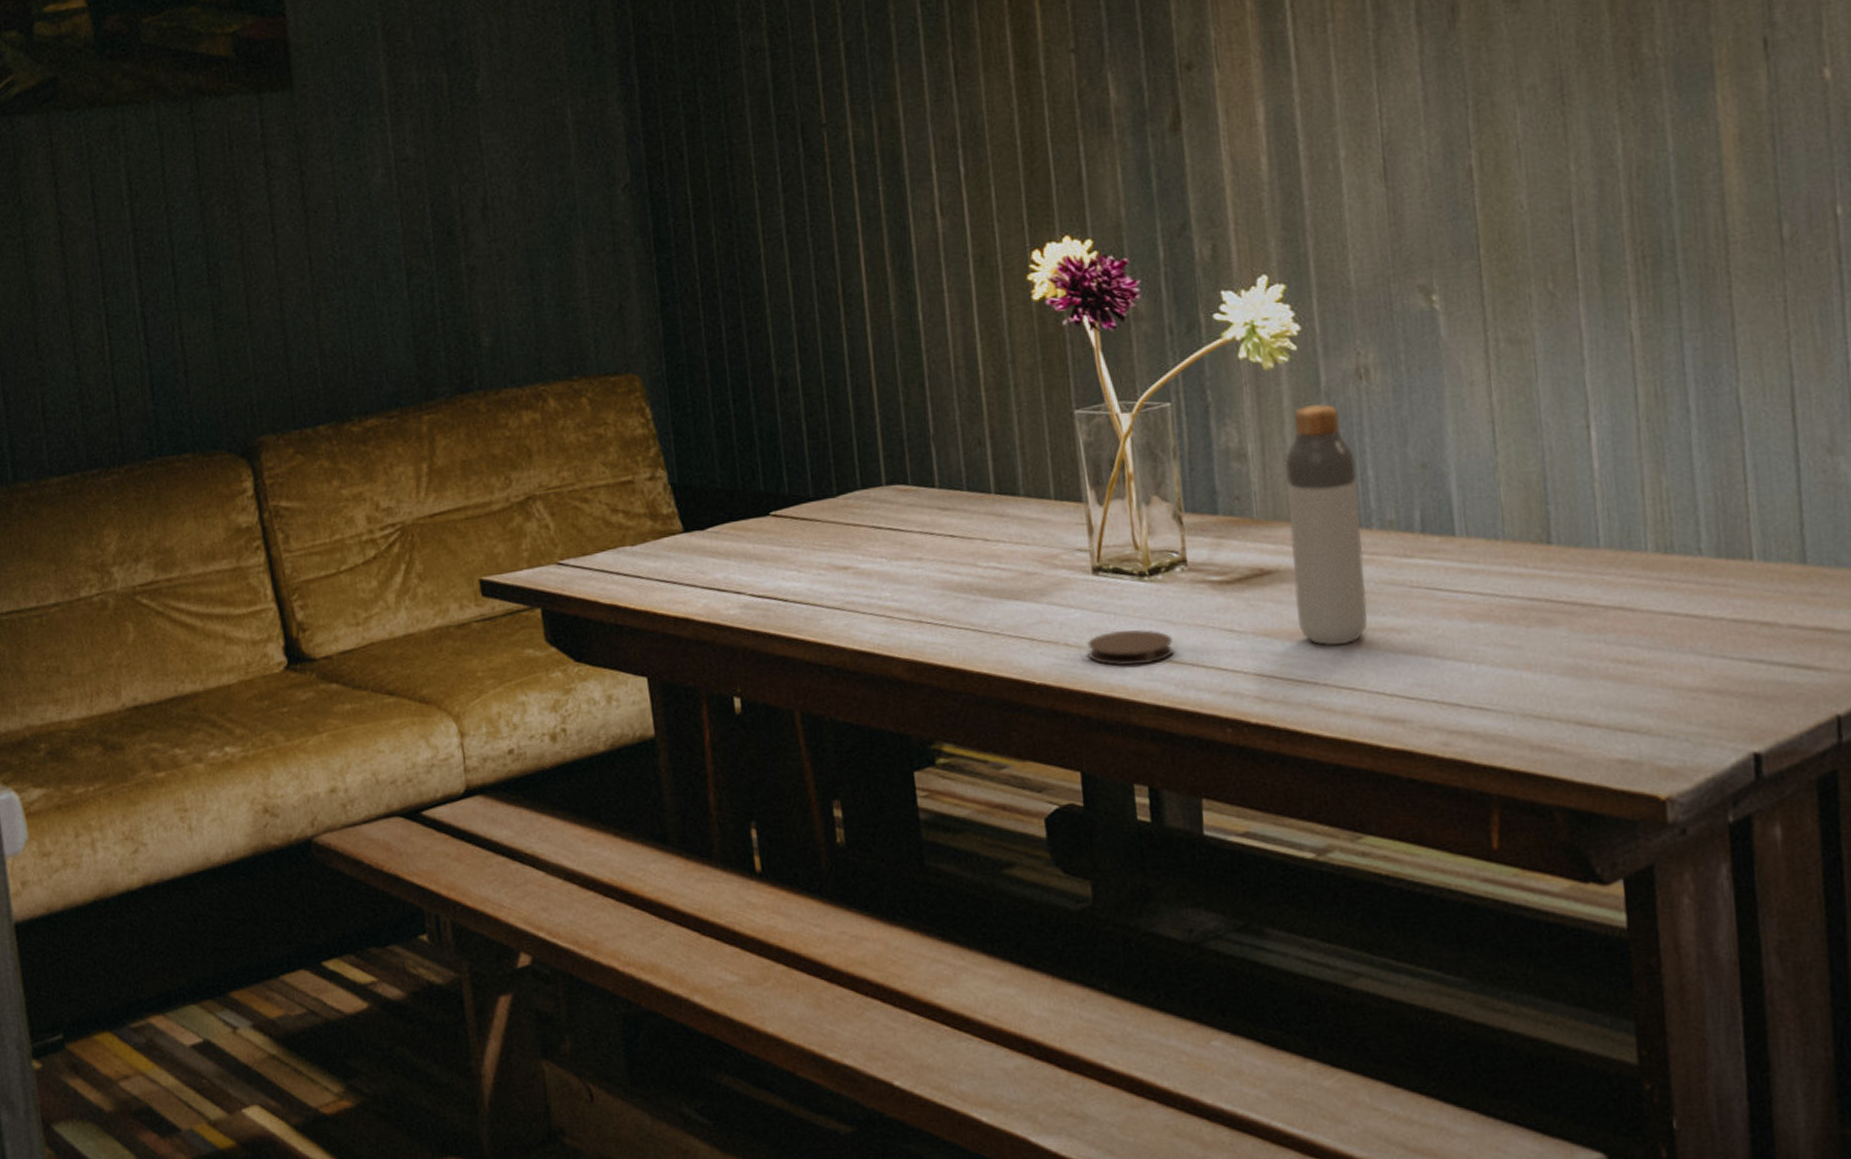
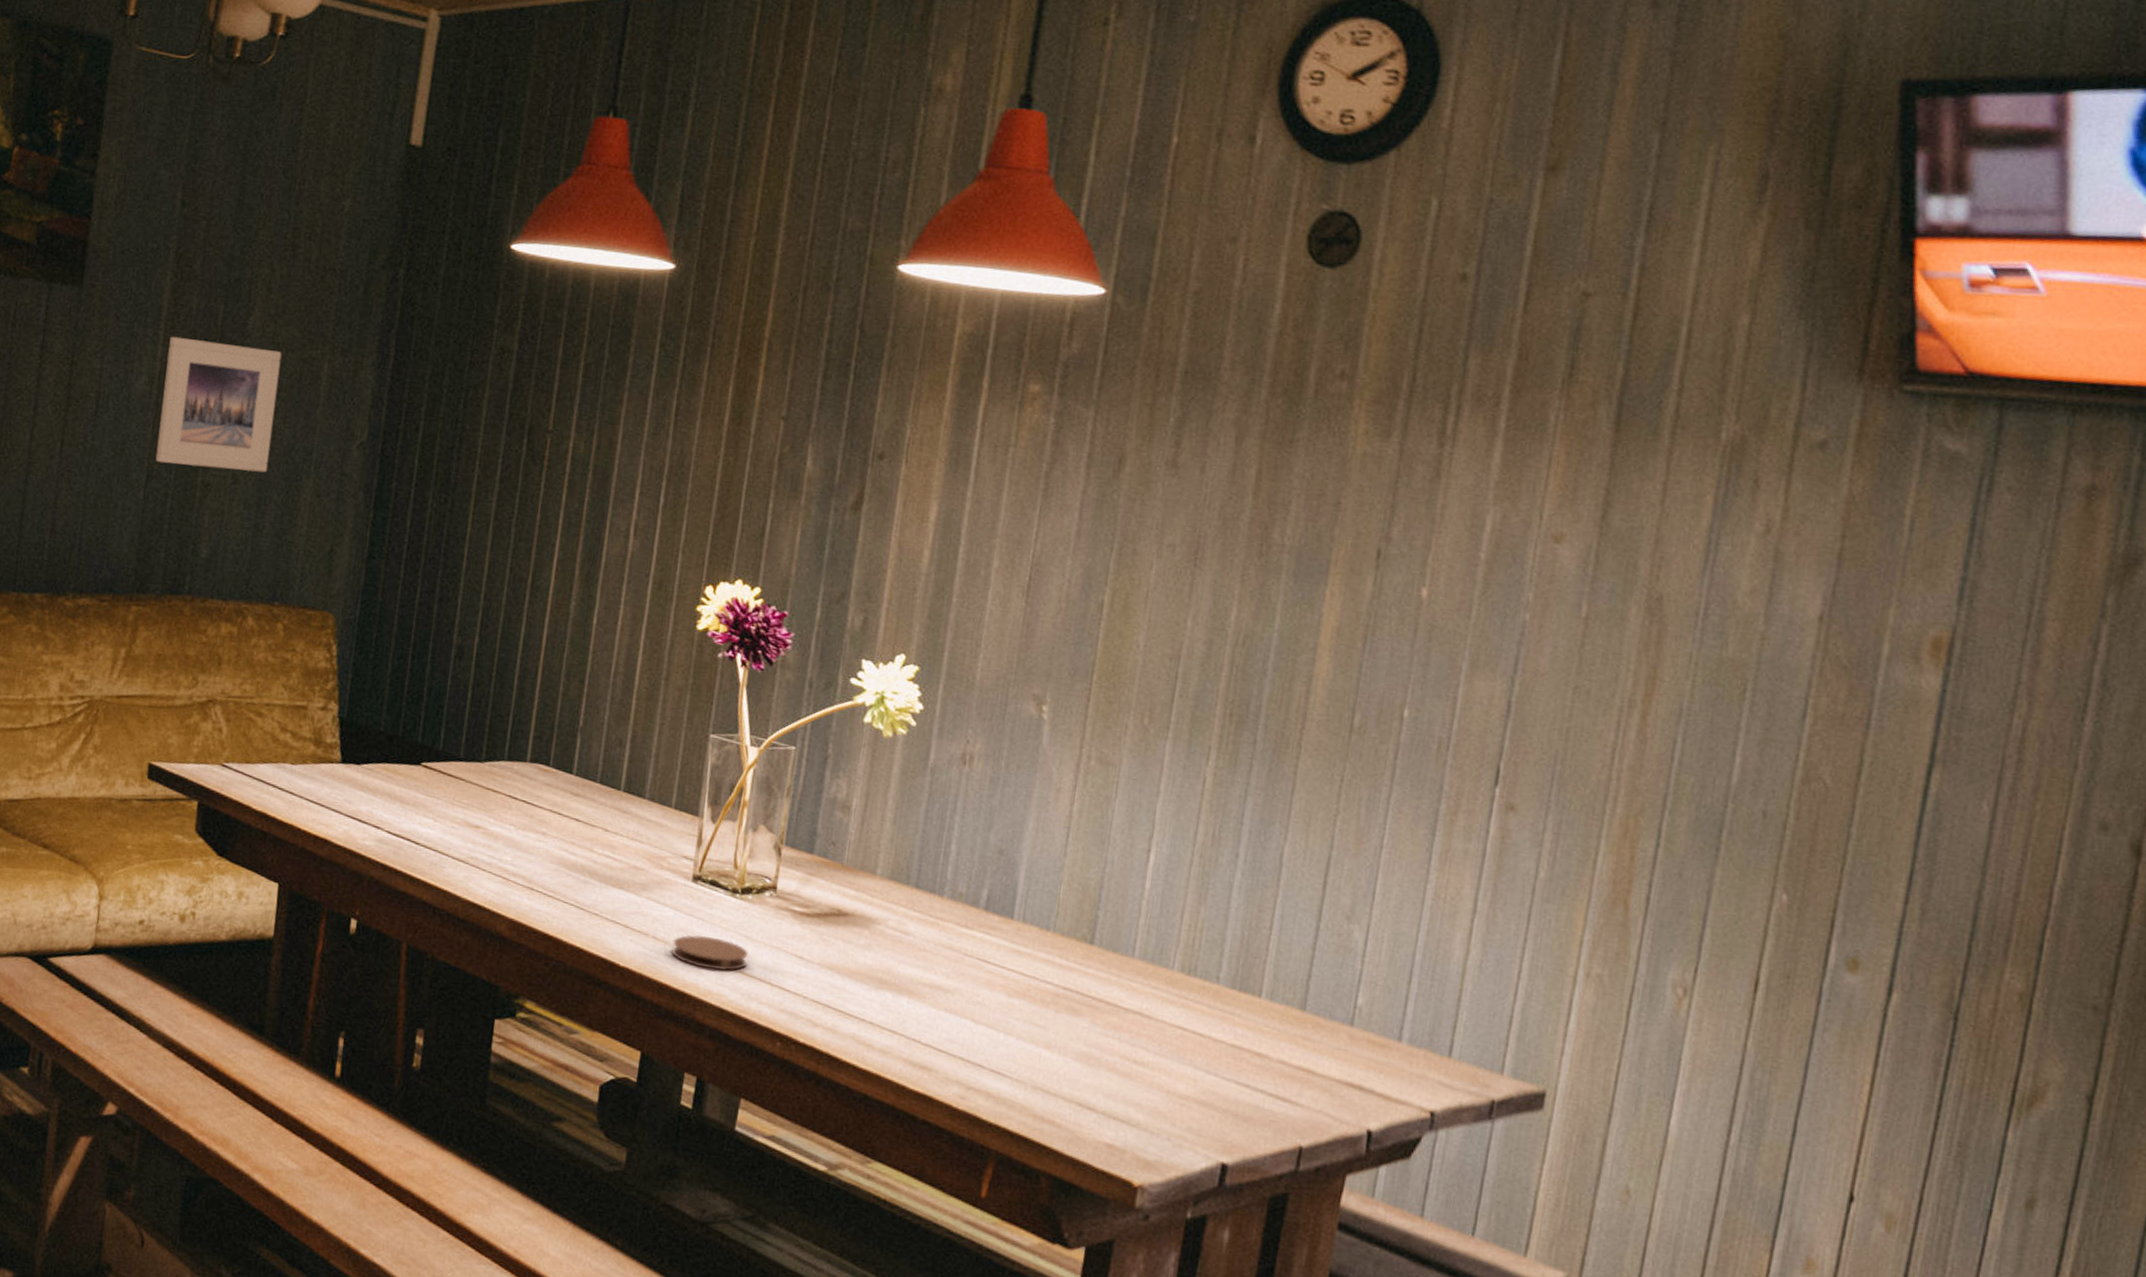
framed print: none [398,108,533,257] -> present [155,336,282,473]
bottle: present [1285,404,1368,646] -> none [860,776,943,992]

